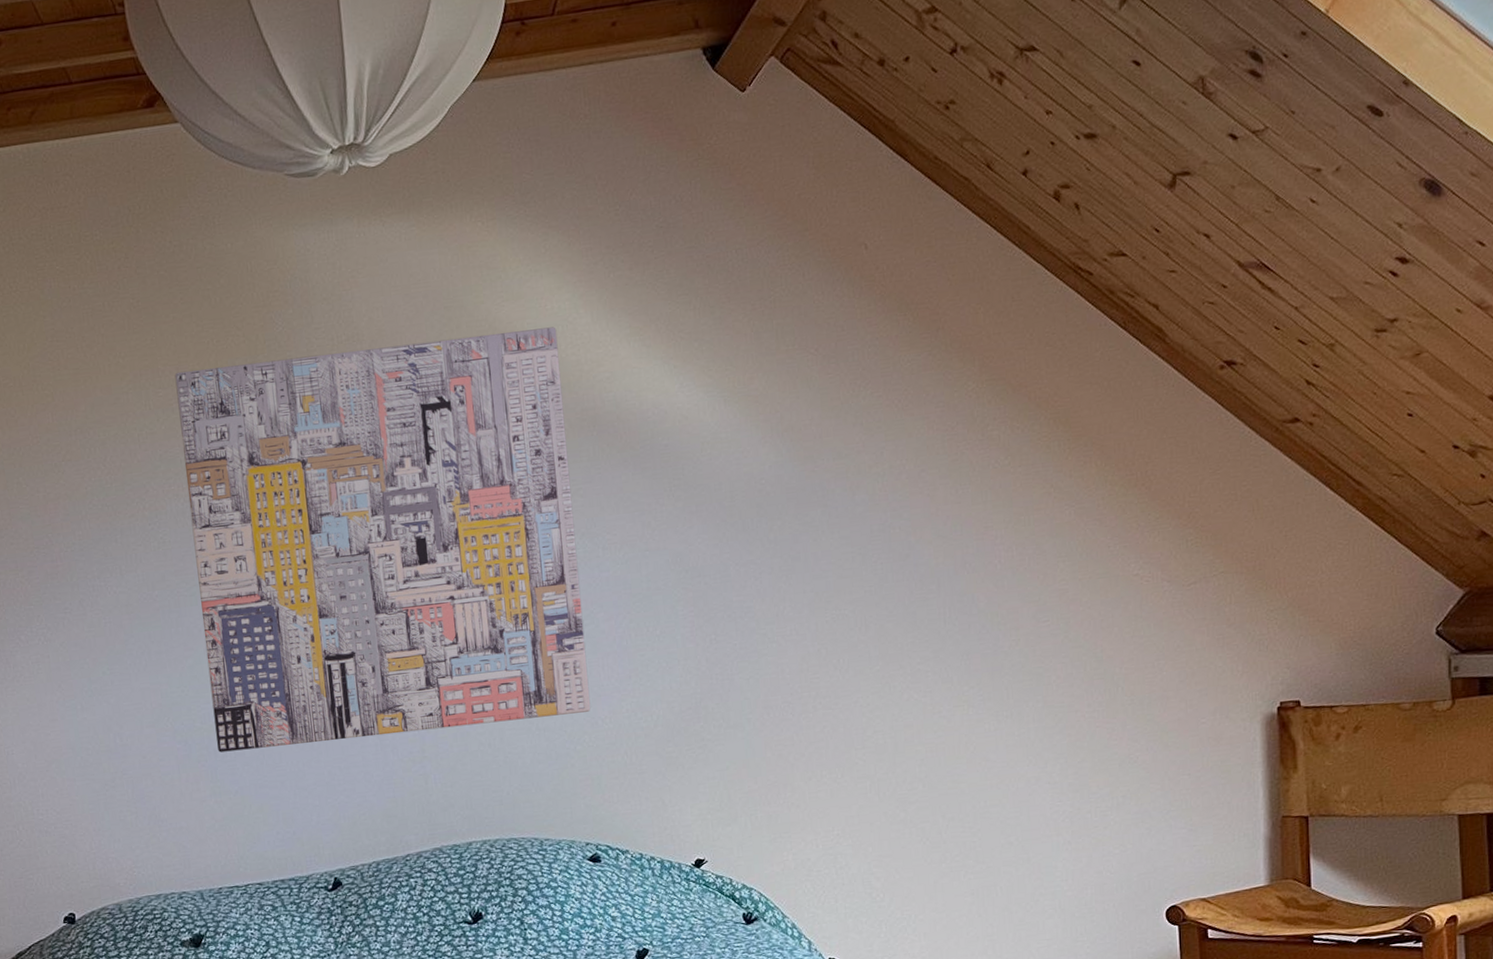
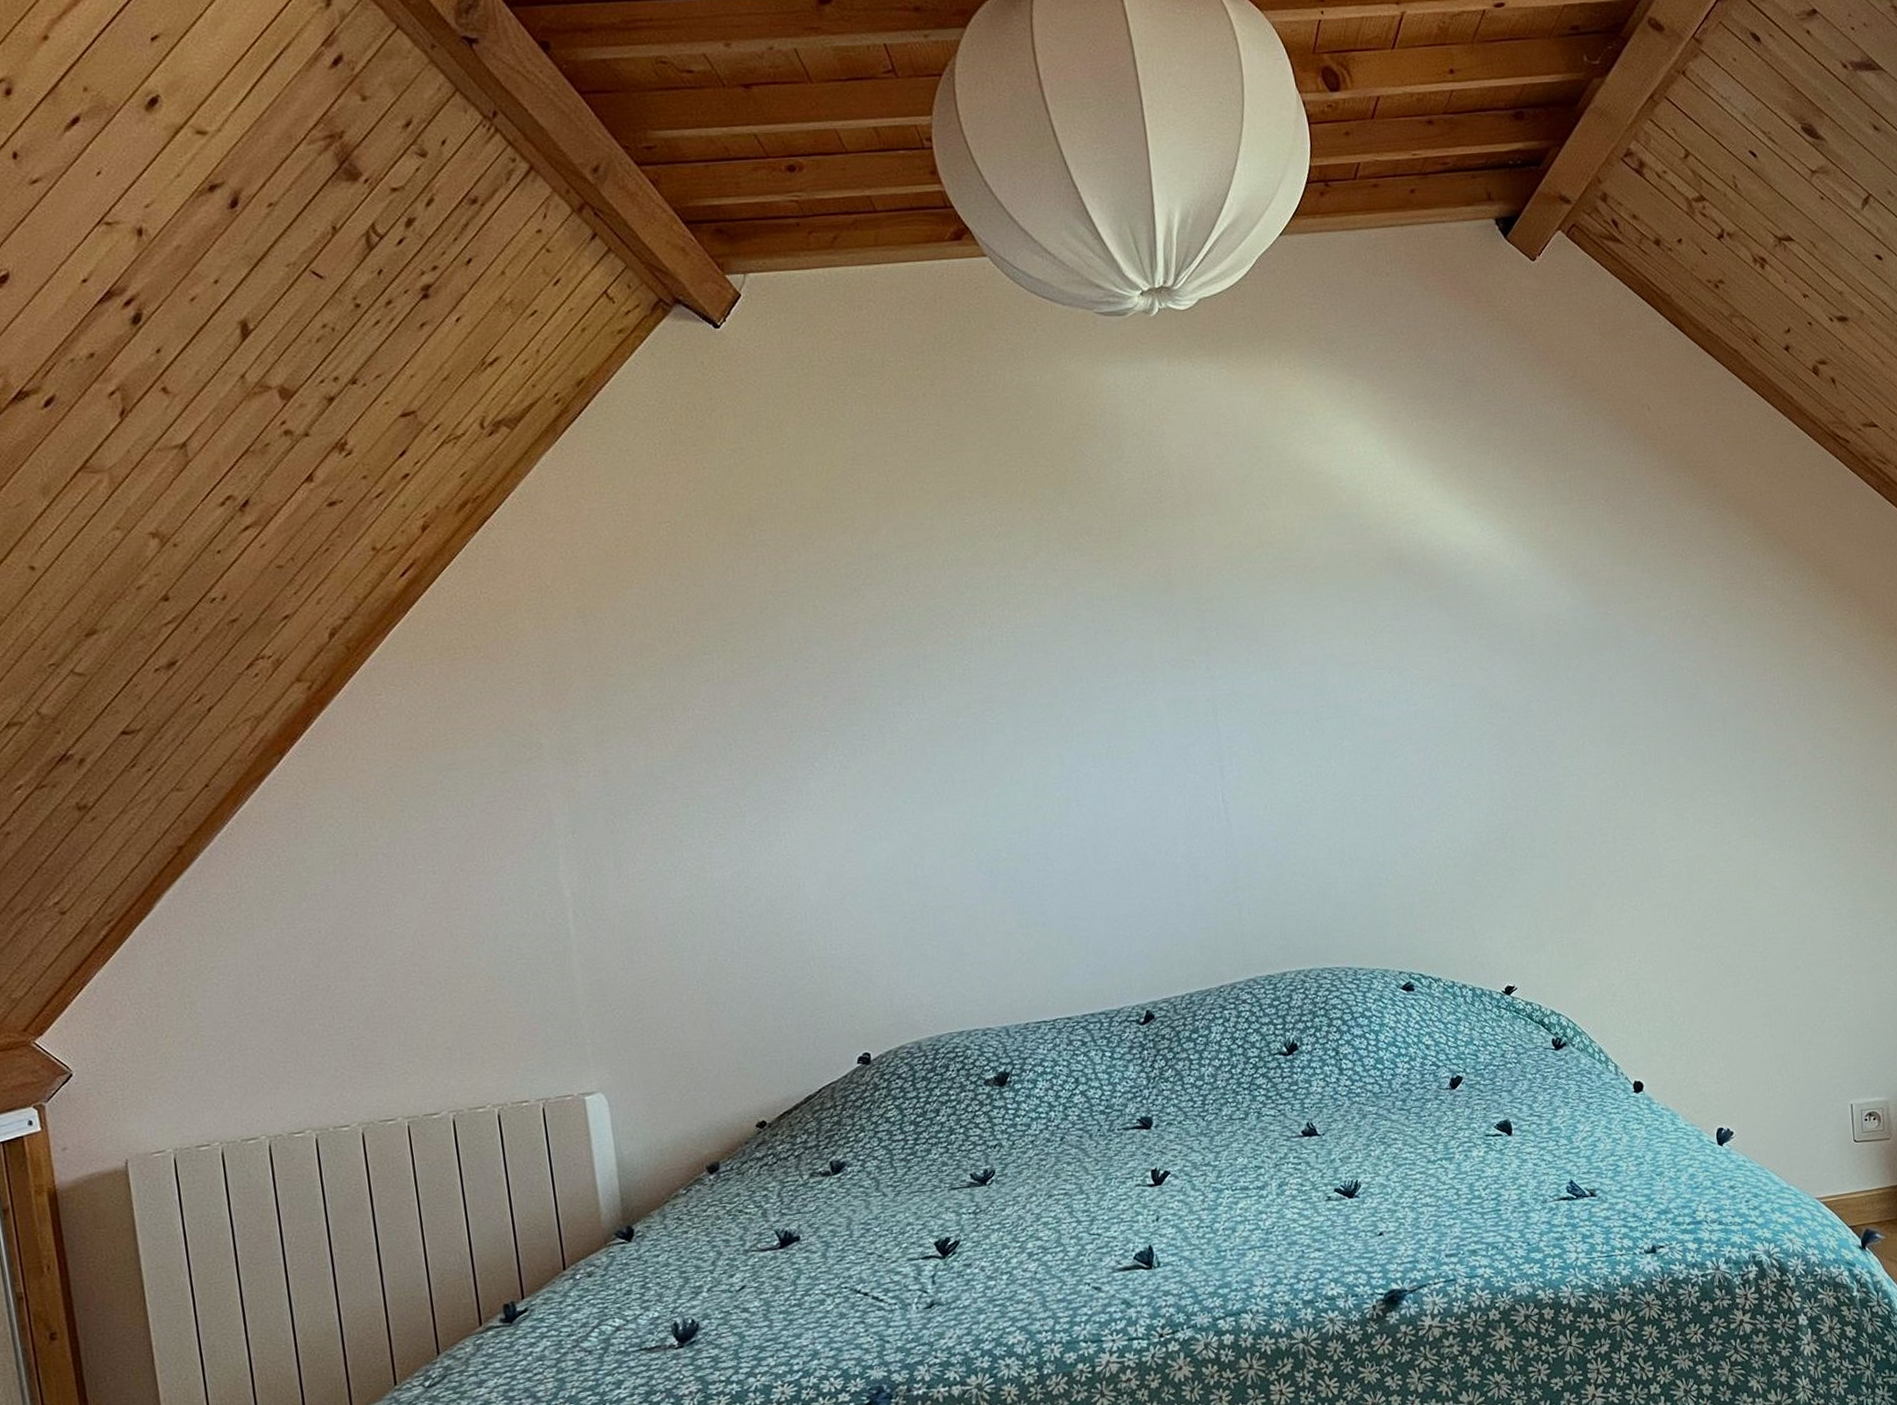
wall art: present [174,326,591,753] -> none [981,470,1402,884]

